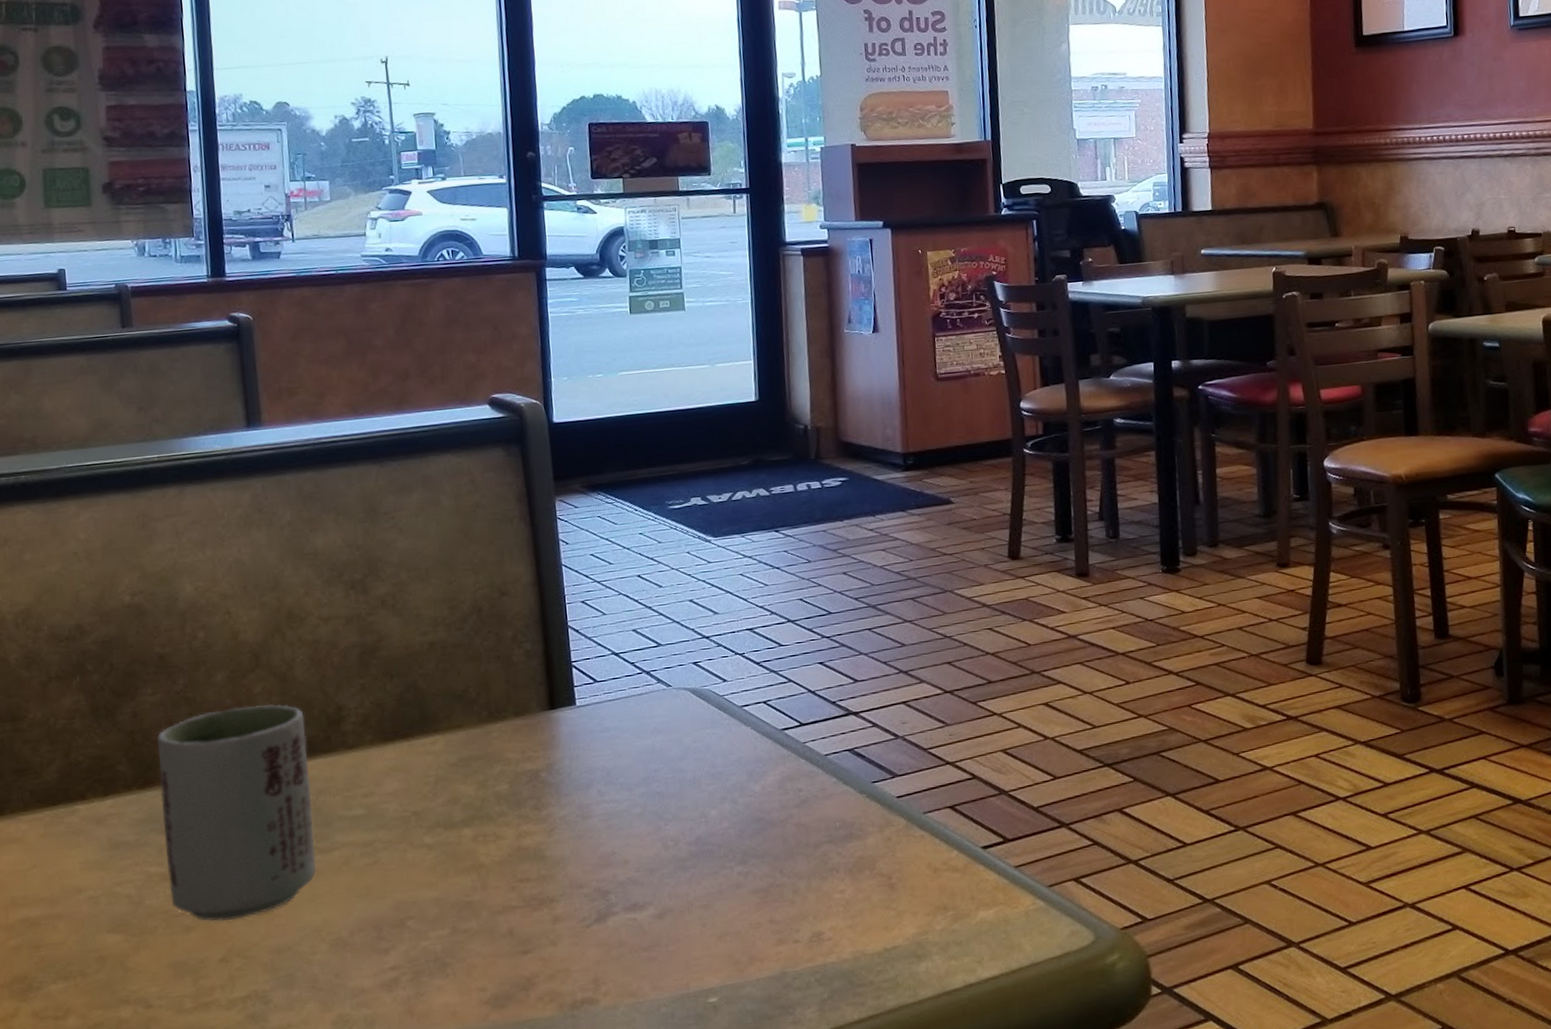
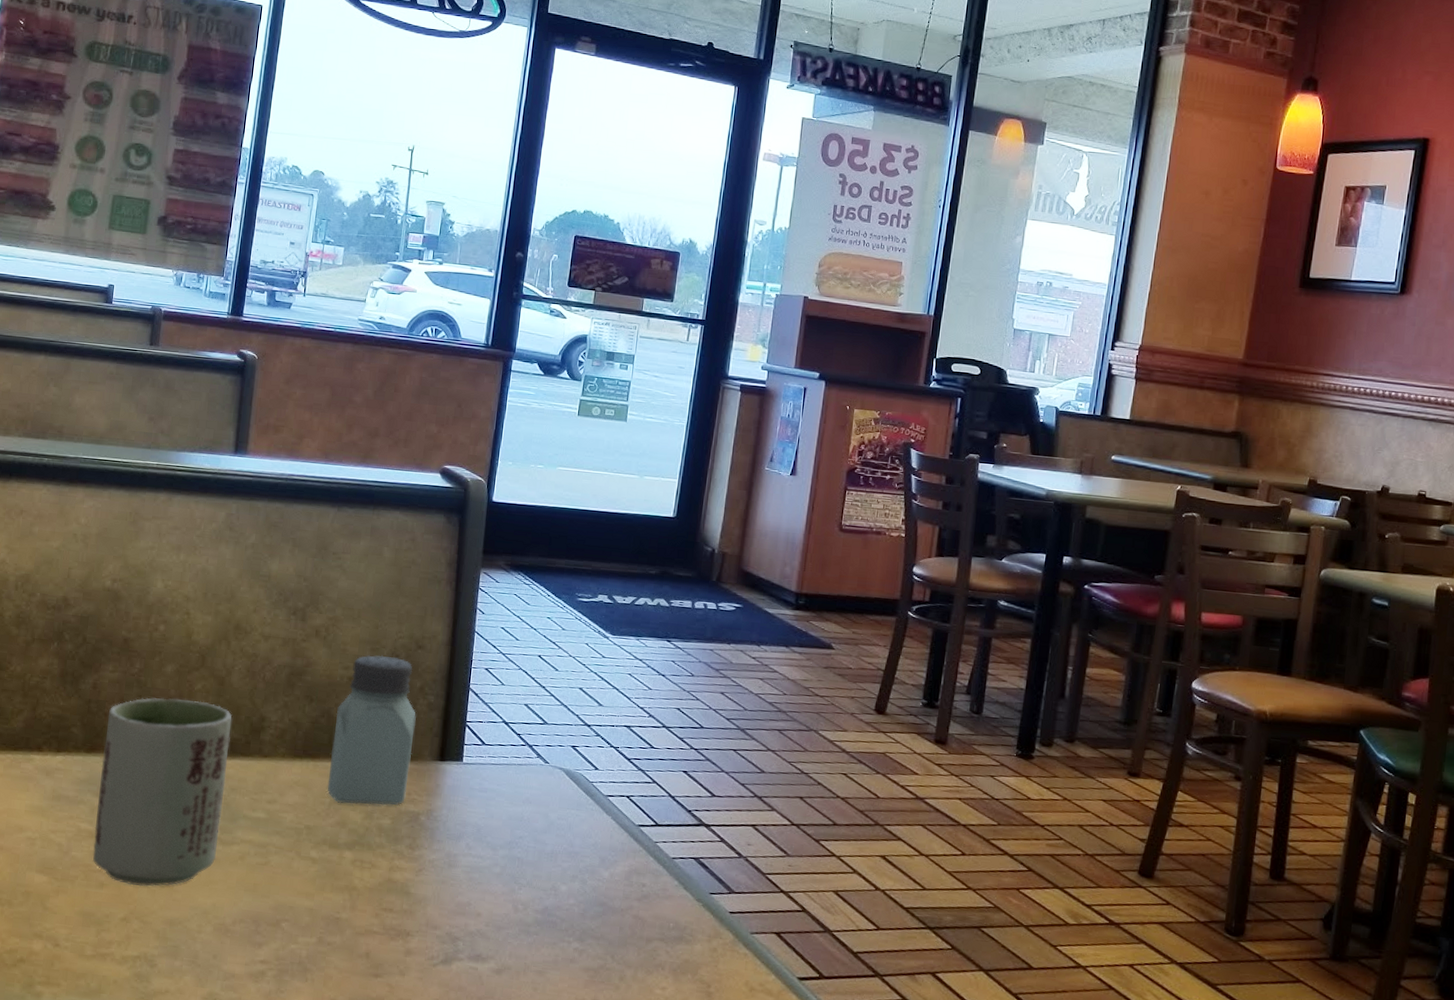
saltshaker: none [423,610,520,780] -> present [327,655,416,806]

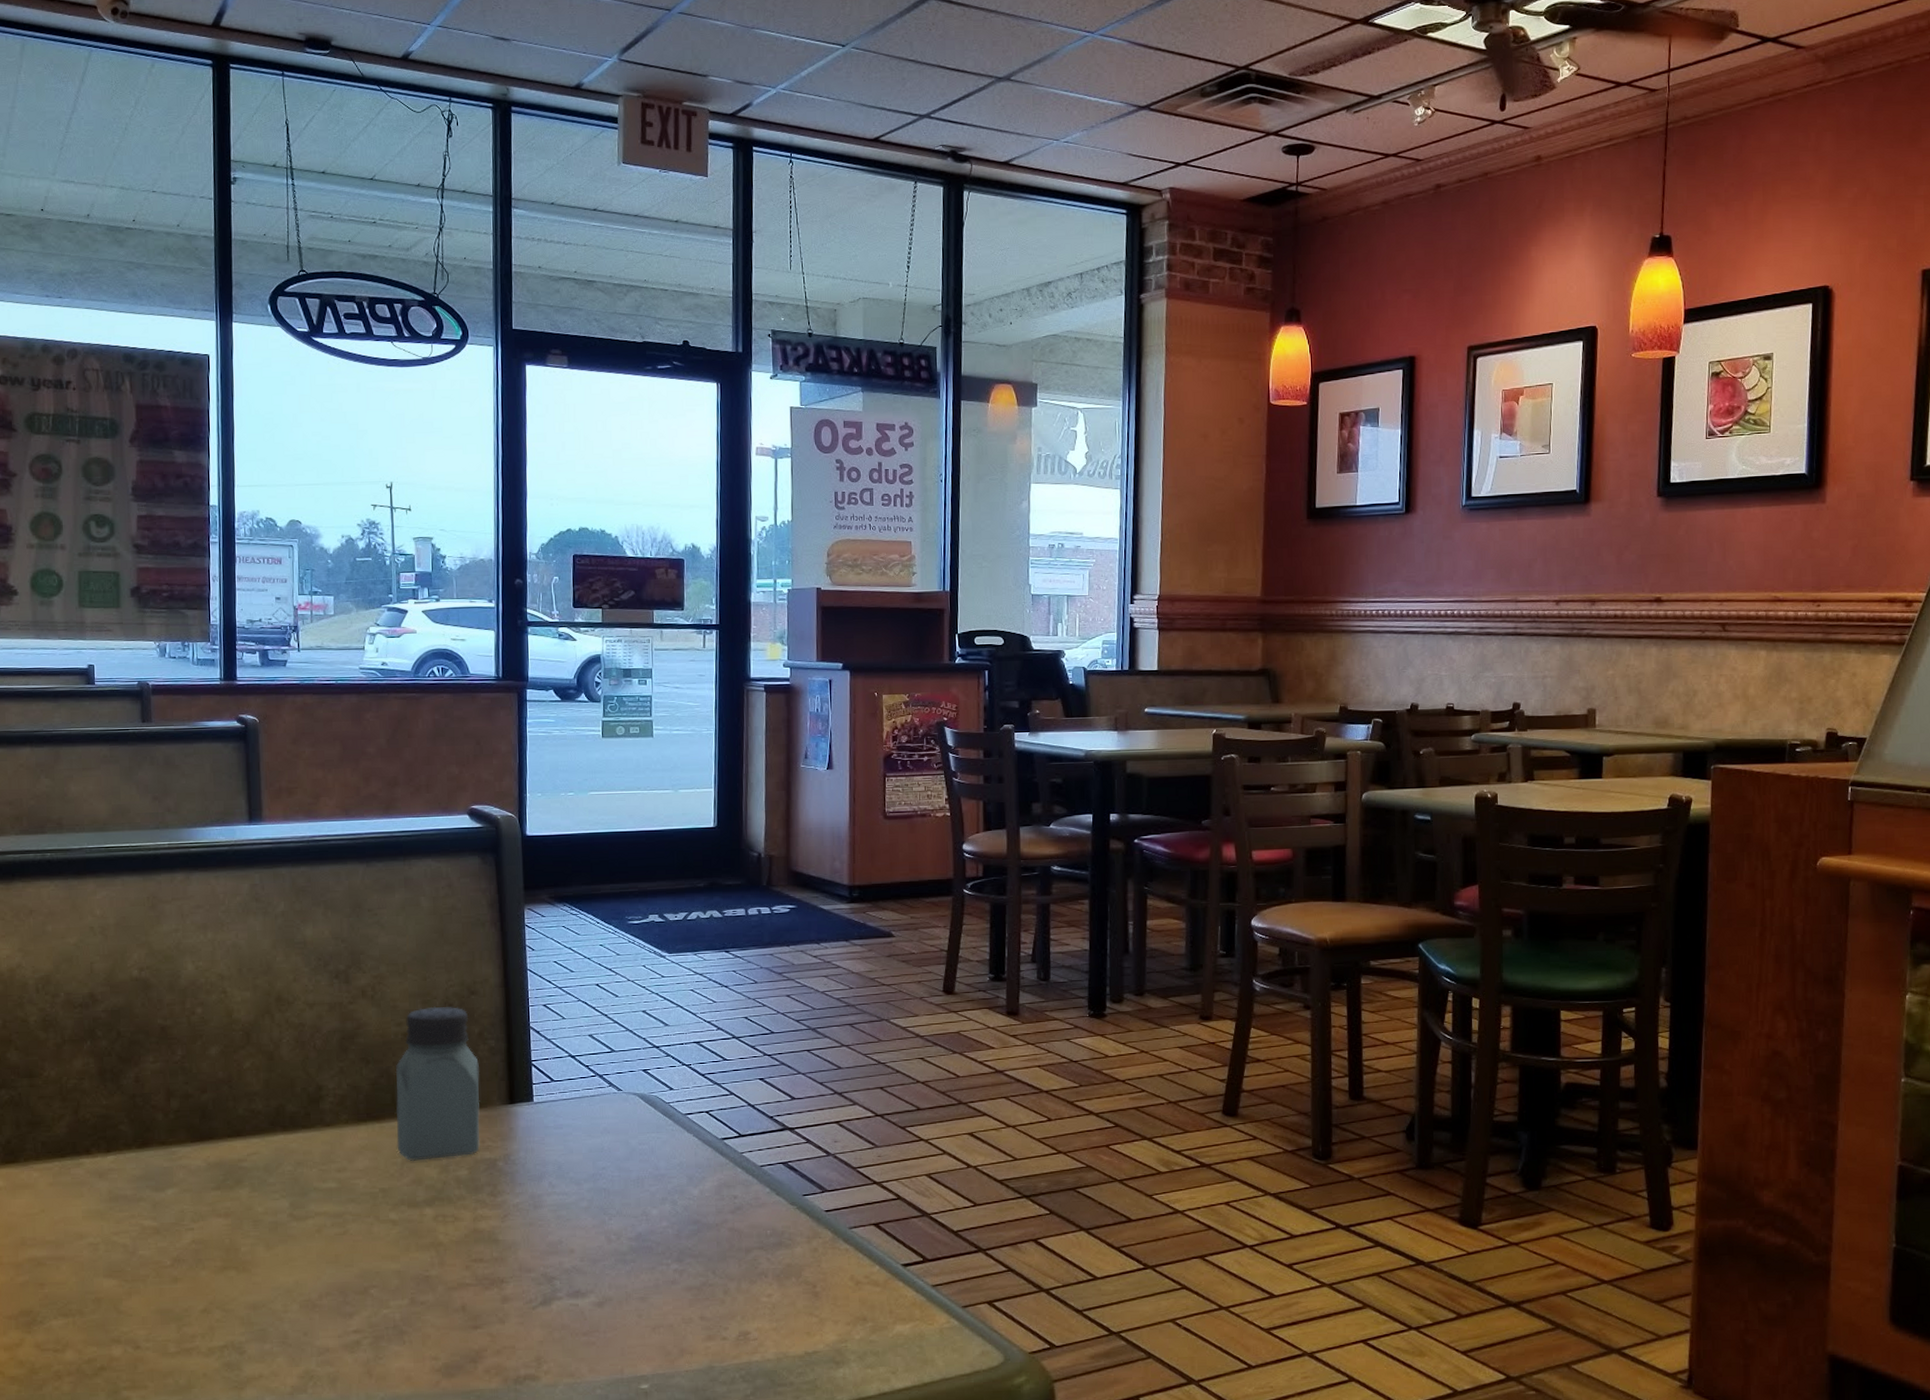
cup: present [93,698,232,887] -> none [155,1079,292,1276]

